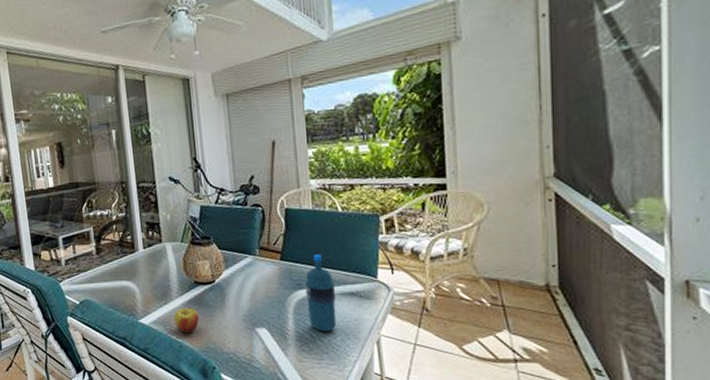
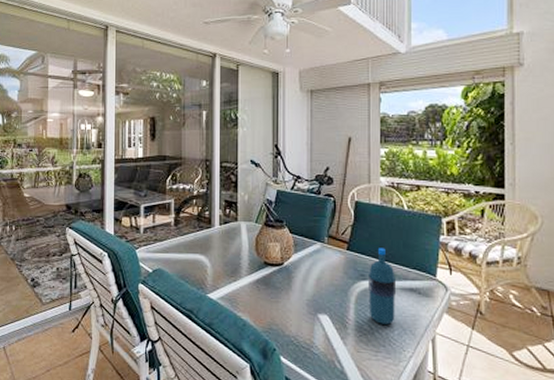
apple: present [173,308,200,334] -> none [241,287,265,313]

